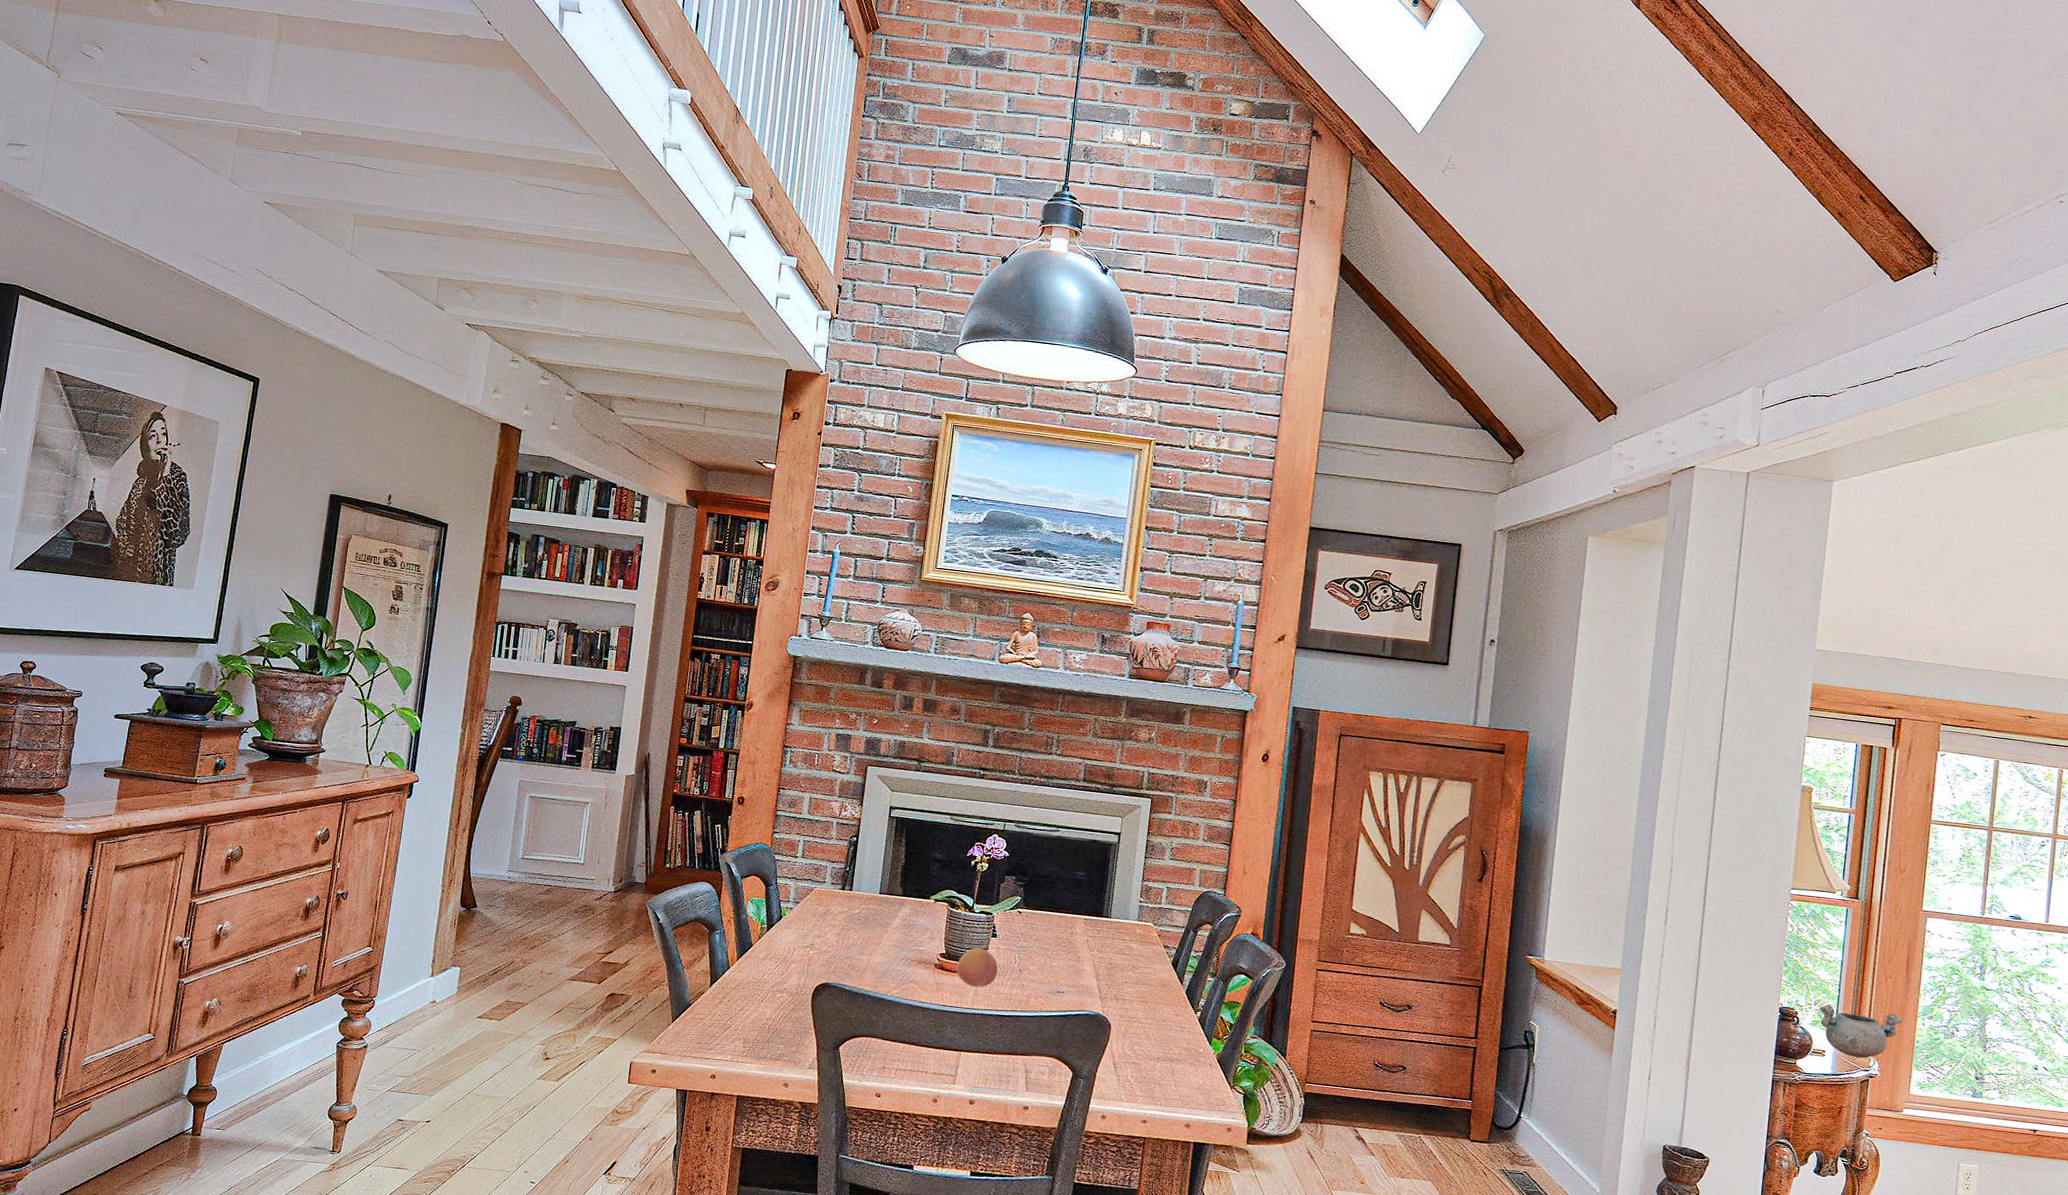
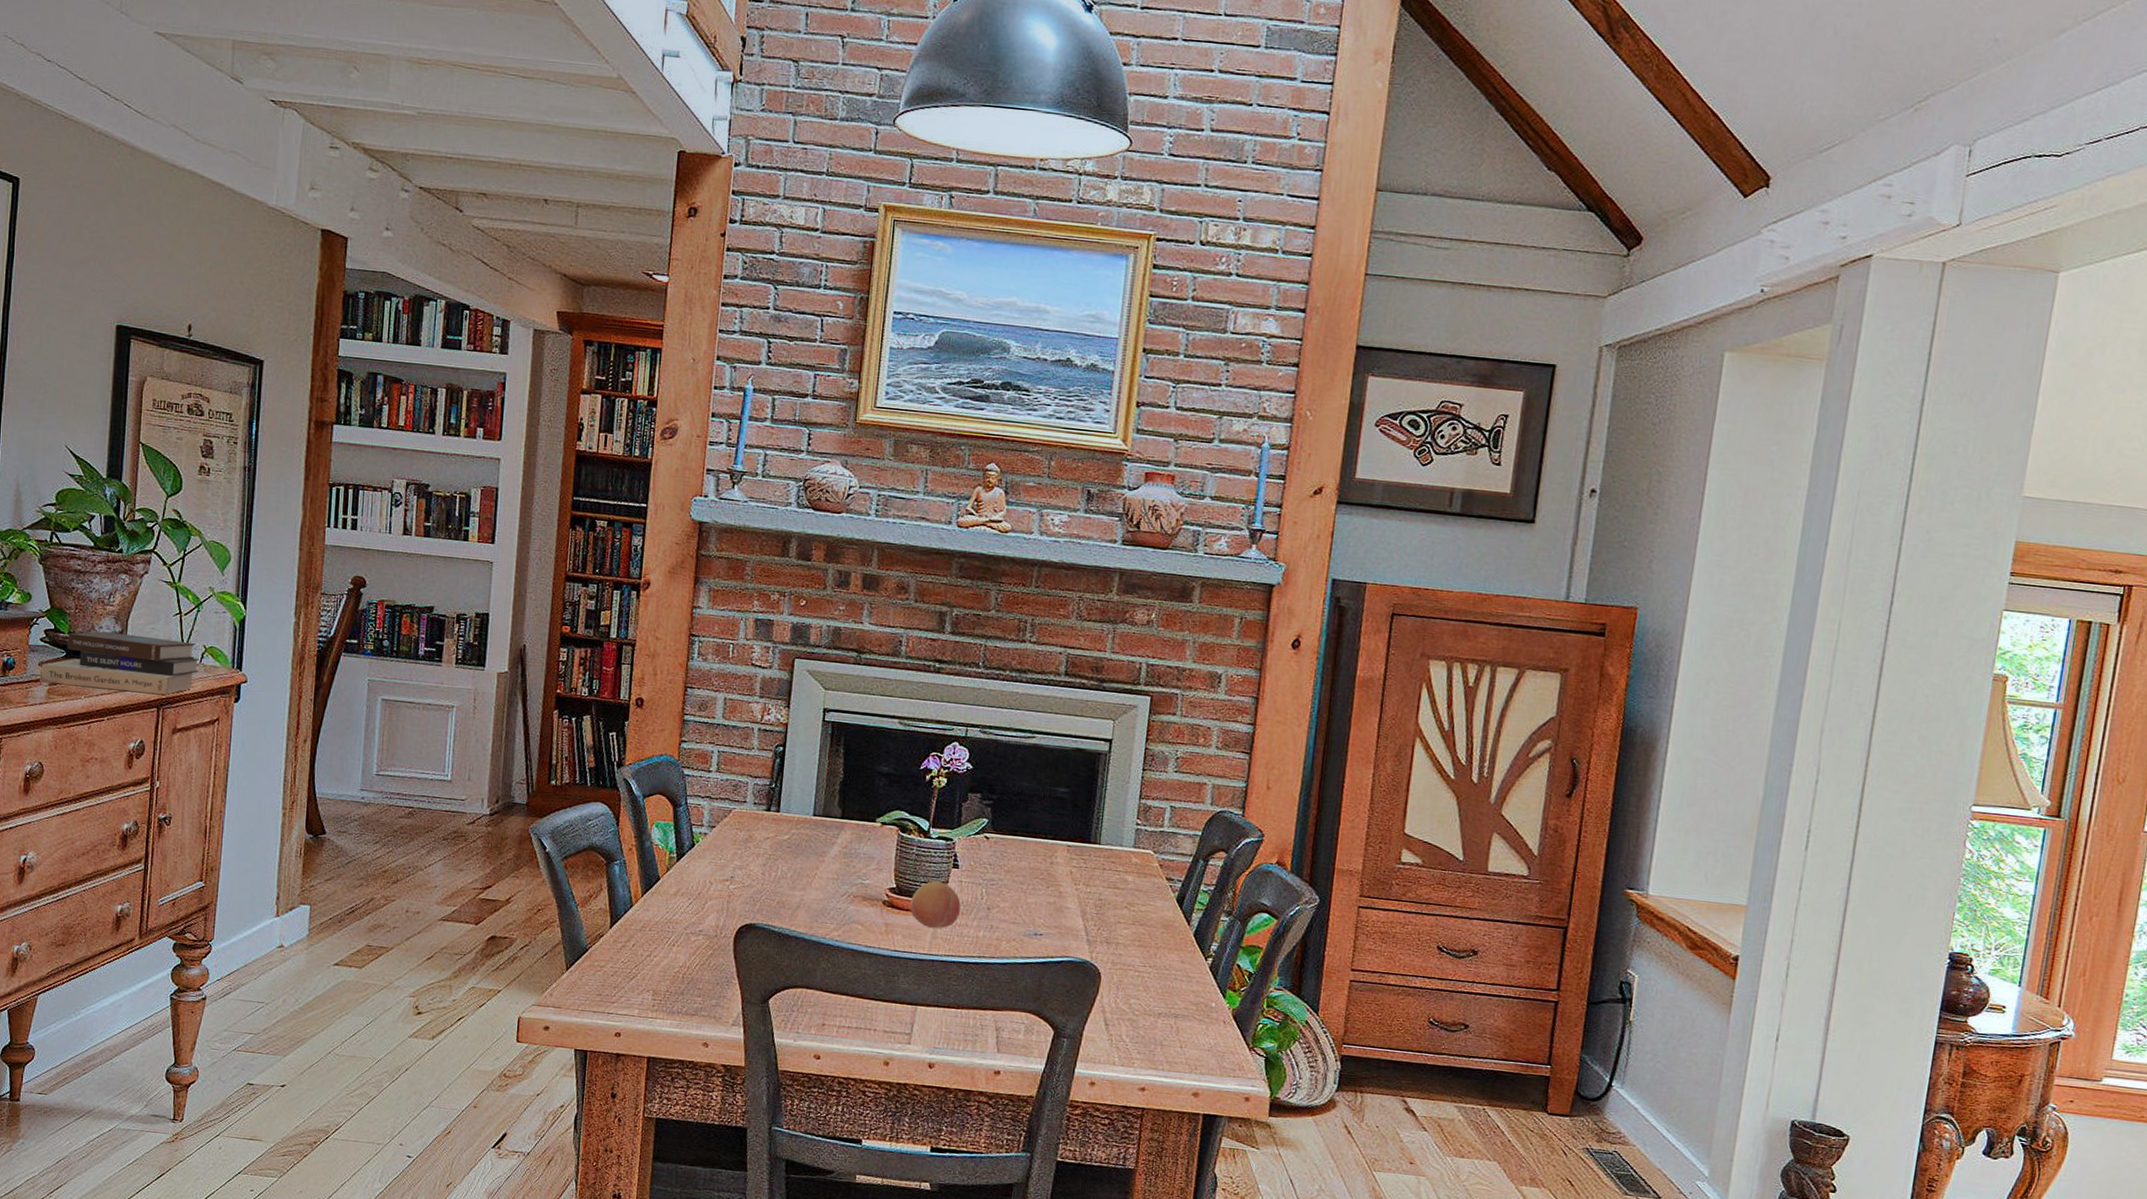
books: none [246,739,380,792] -> present [40,631,199,696]
decorative bowl: present [1819,1004,1903,1058] -> none [2000,949,2109,1016]

